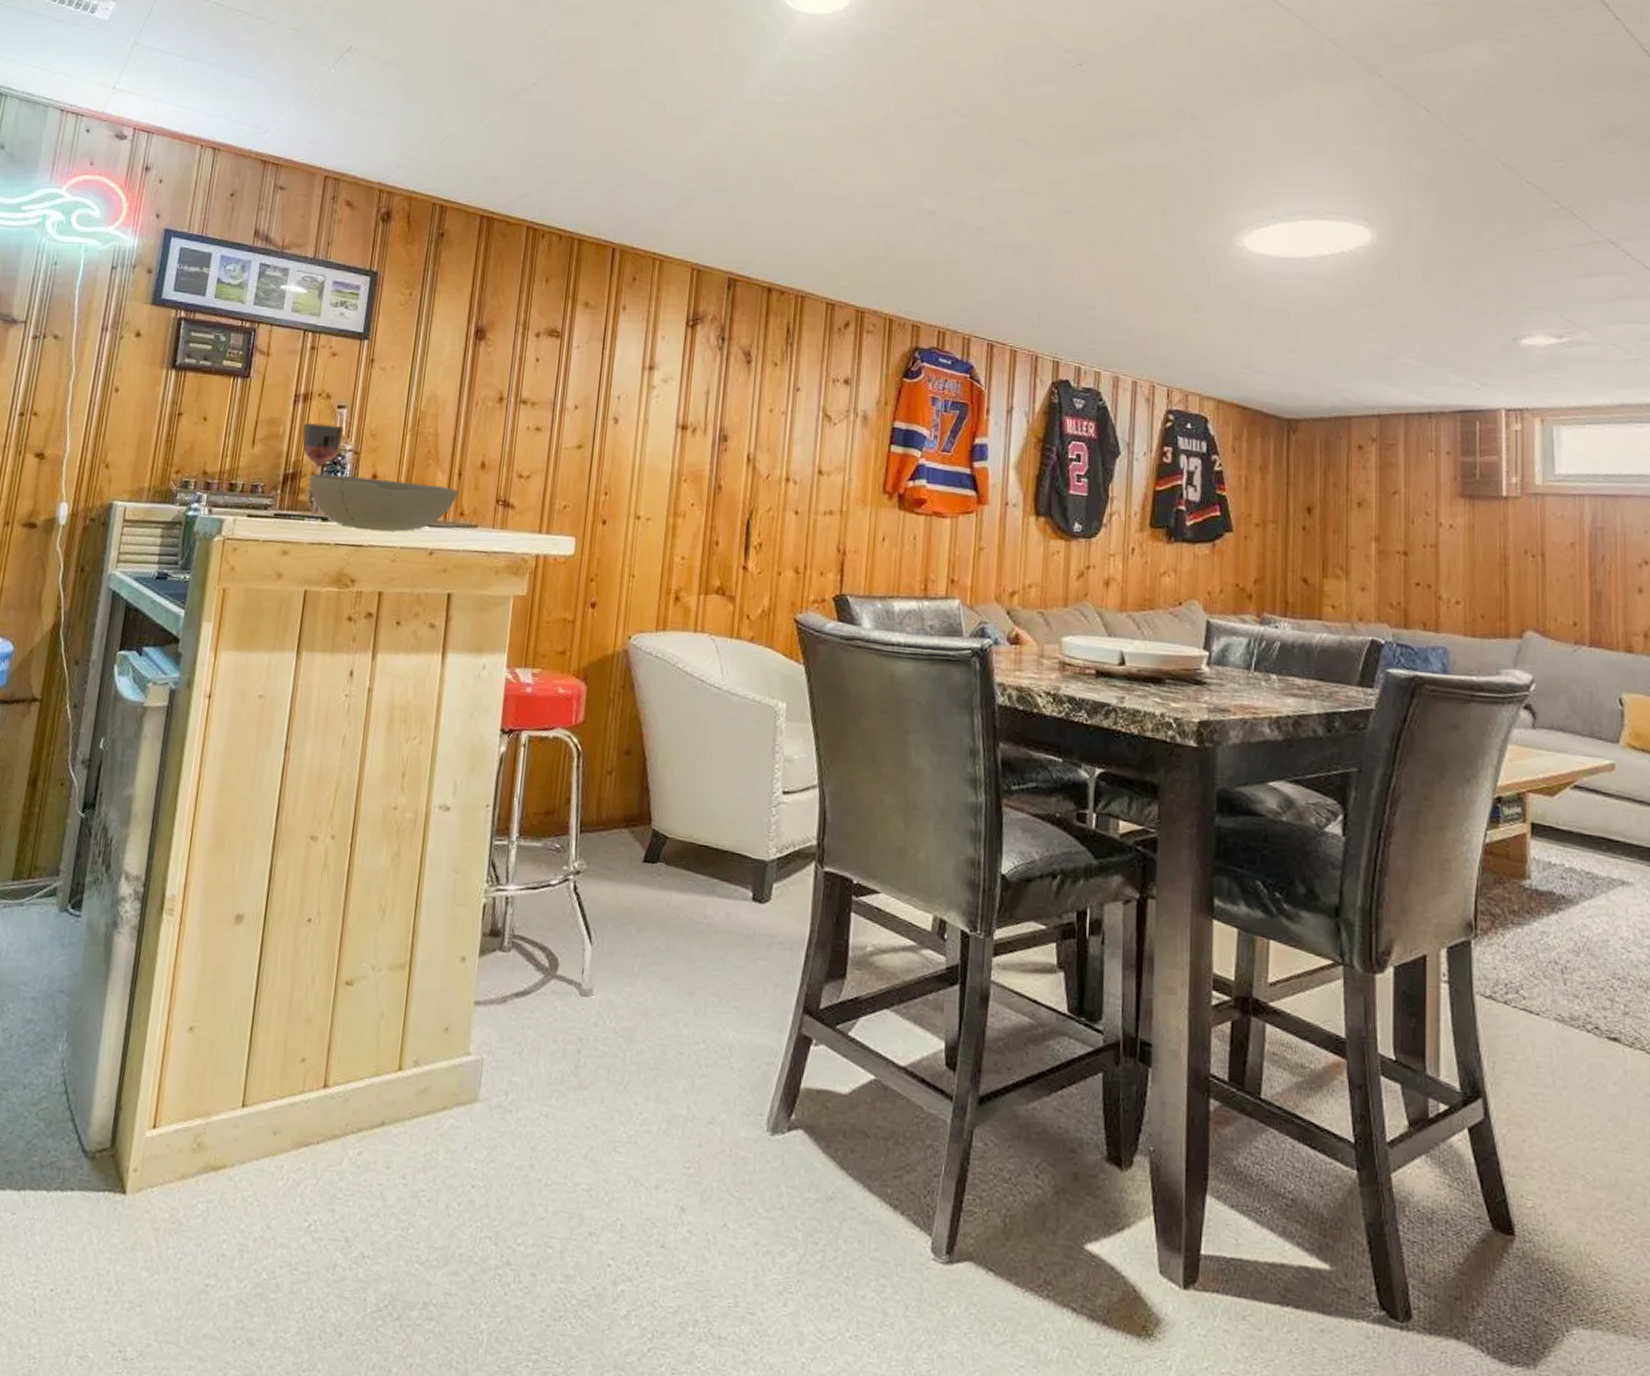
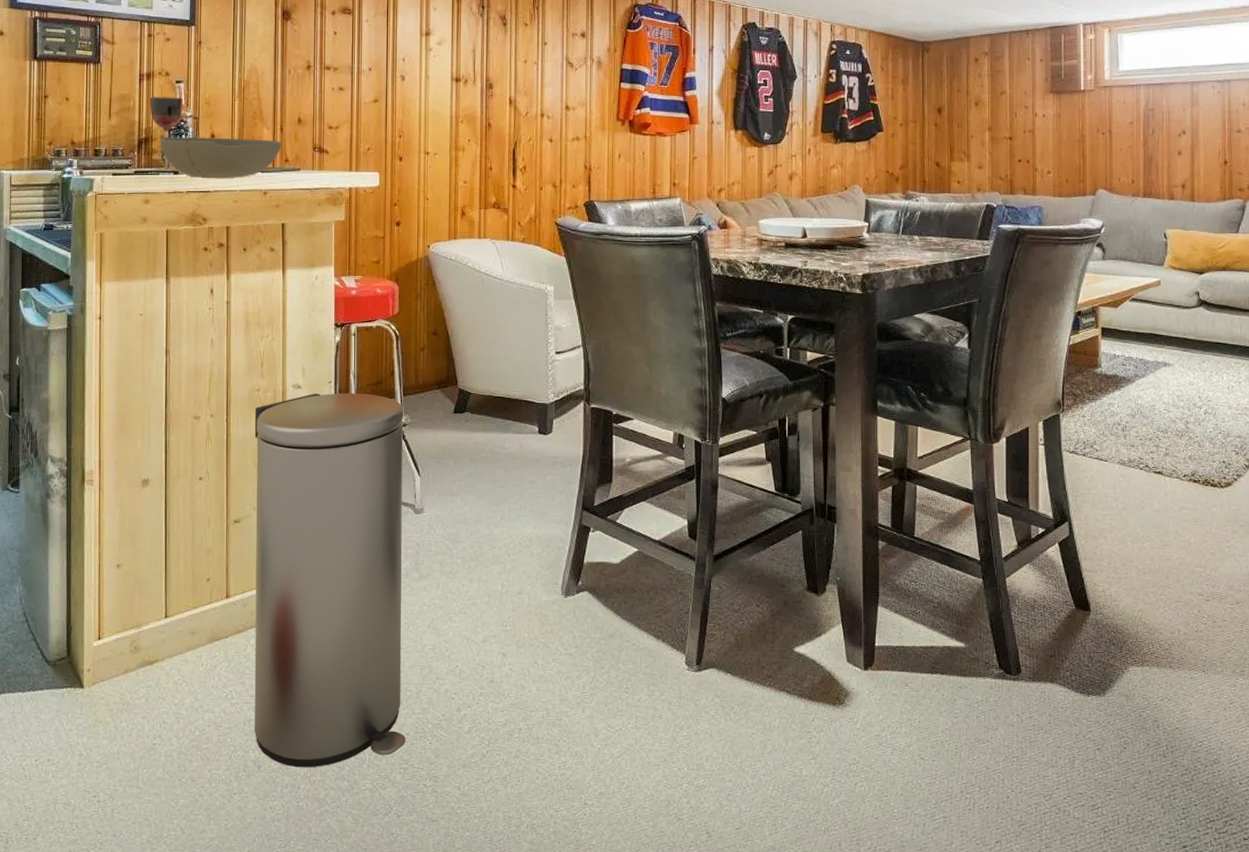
pedal bin: none [339,819,579,1345] -> present [254,392,406,768]

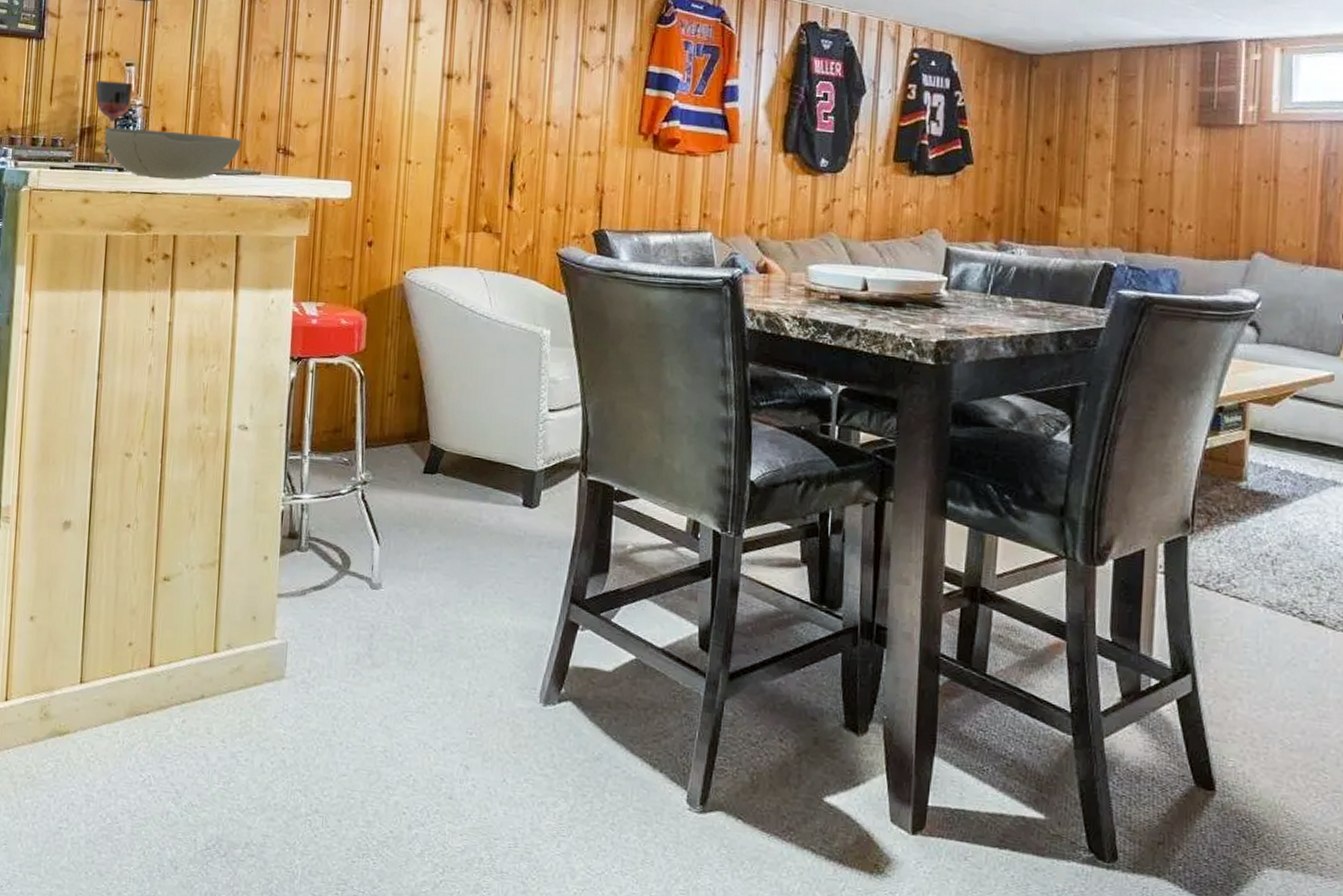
pedal bin: present [254,392,406,768] -> none [172,437,365,876]

